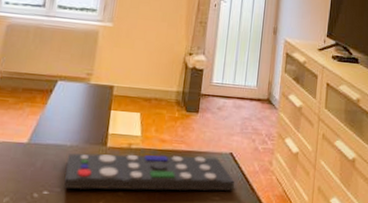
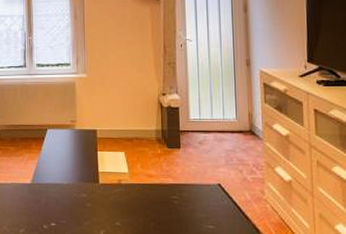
remote control: present [64,153,234,191] -> none [66,188,227,222]

